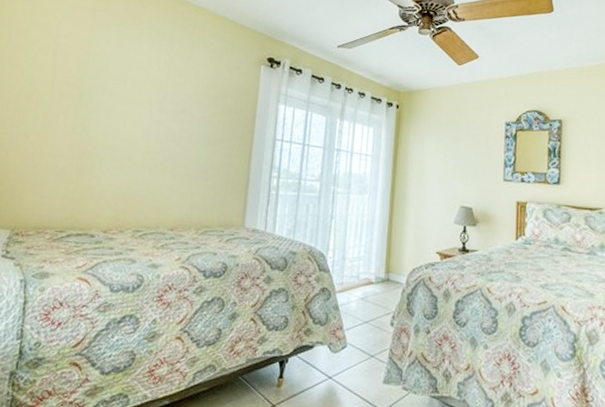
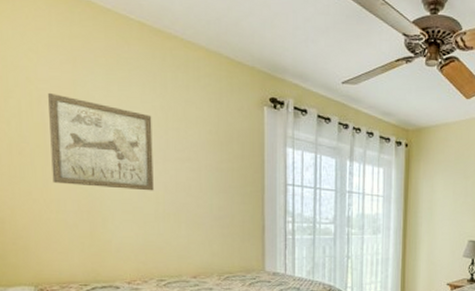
wall art: none [51,47,155,140] -> present [48,93,154,191]

